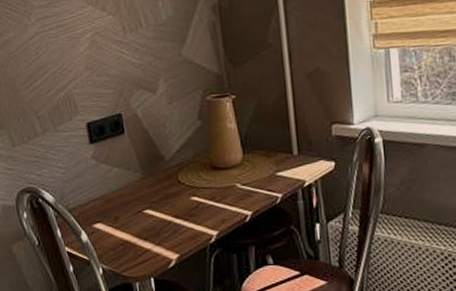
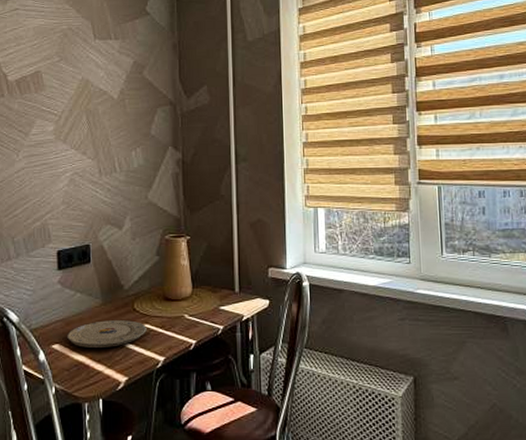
plate: none [108,193,195,225] -> present [67,320,147,348]

